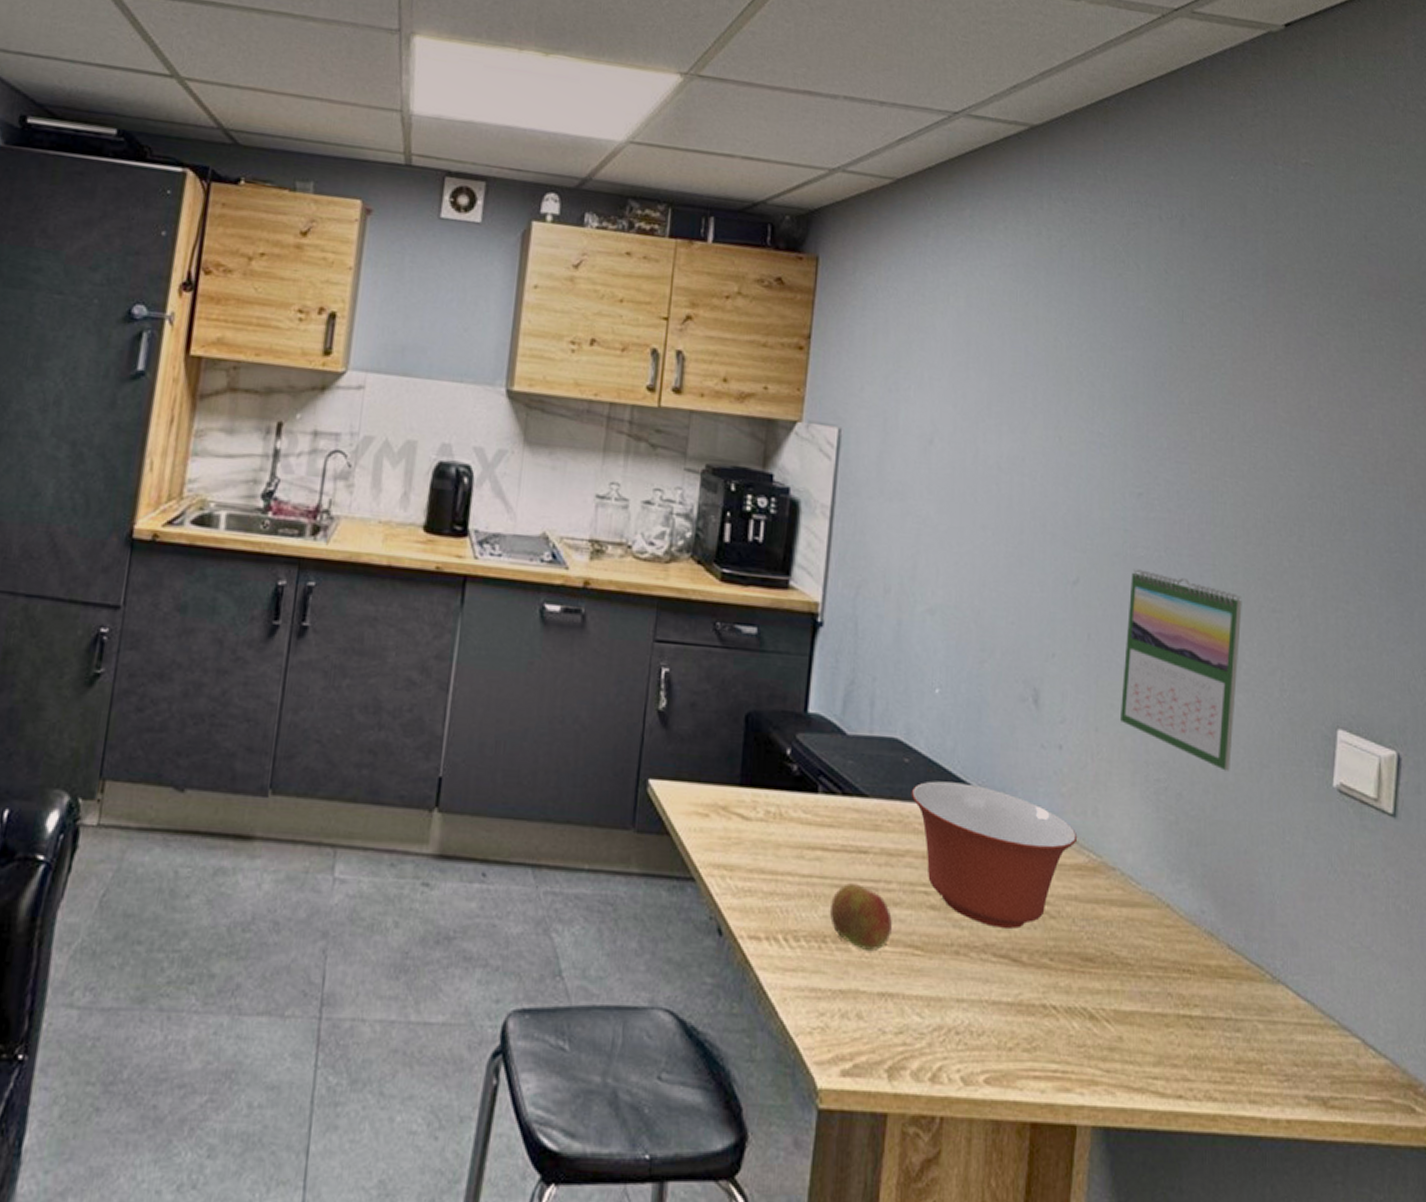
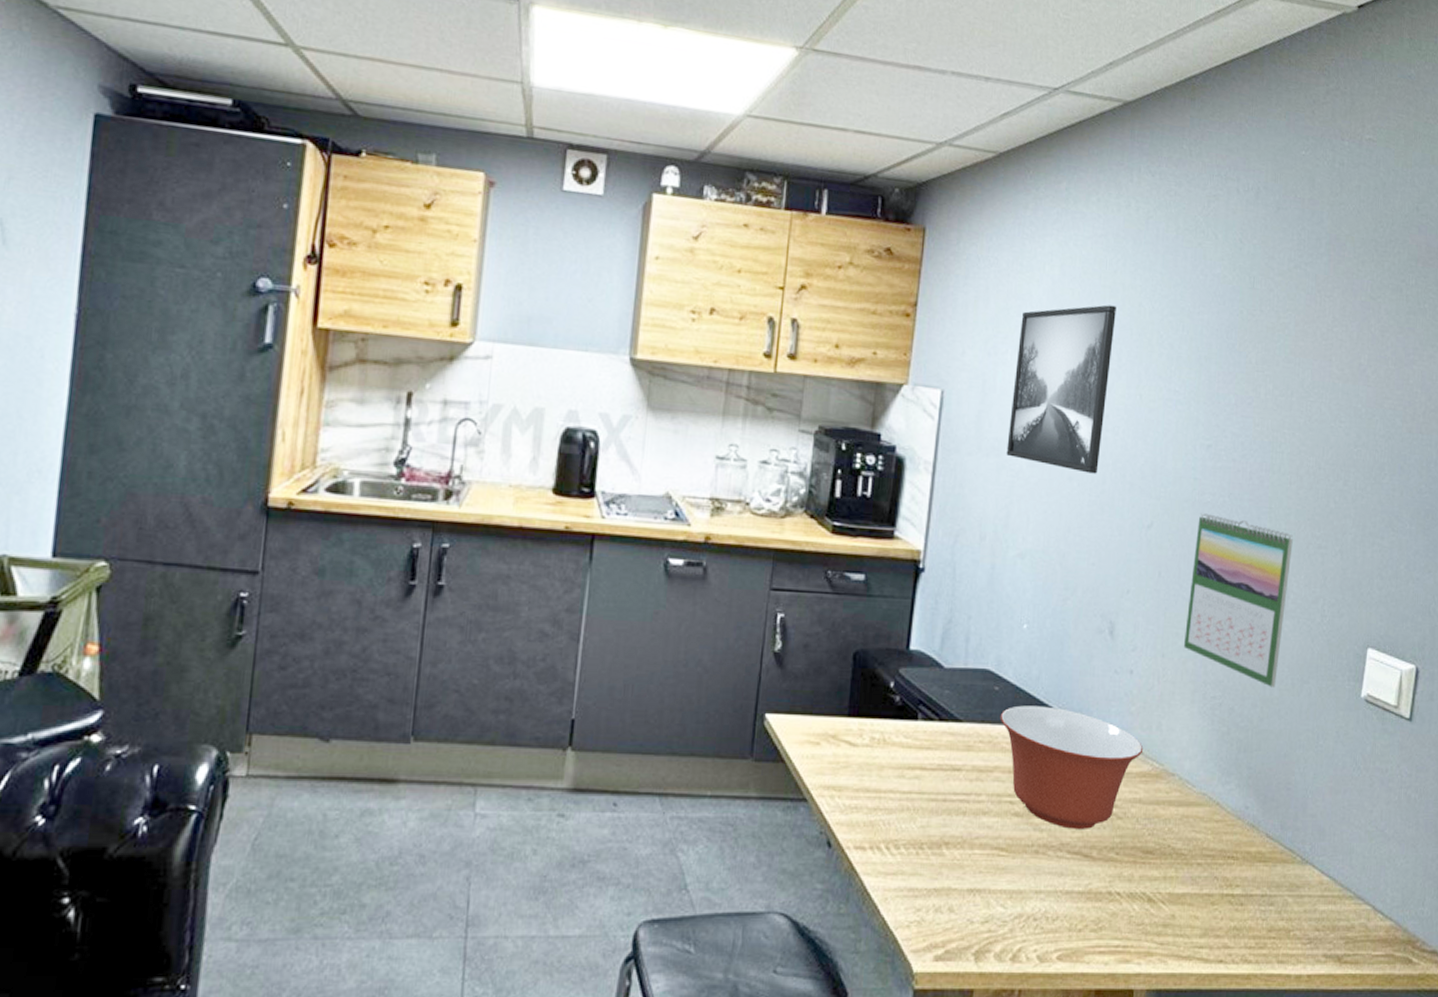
apple: present [830,883,892,950] -> none [927,797,981,853]
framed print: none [911,339,1029,523] -> present [1006,305,1116,474]

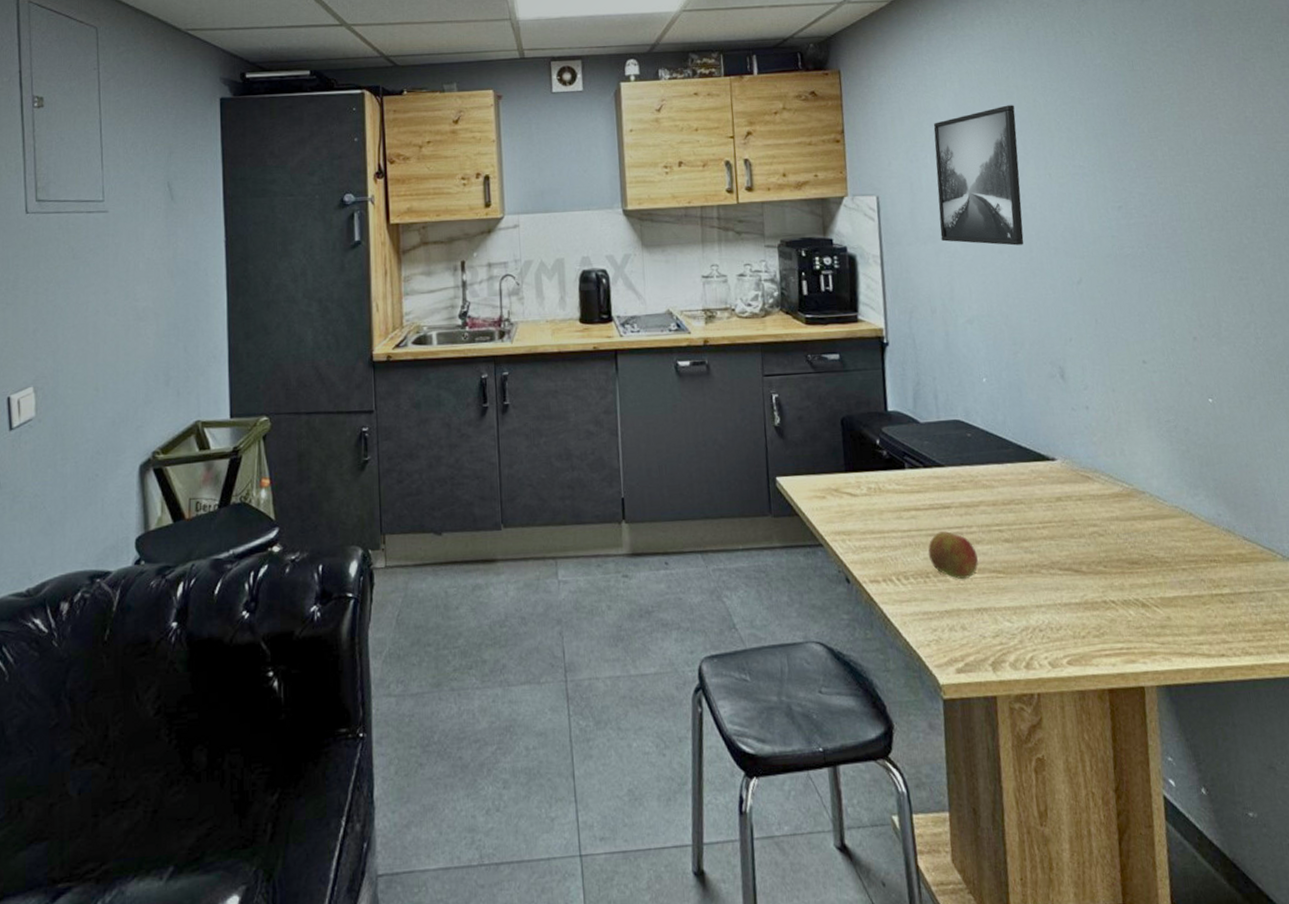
apple: none [927,797,981,853] -> present [928,531,978,579]
mixing bowl: present [1000,705,1144,829] -> none [976,445,1112,549]
calendar: present [1184,513,1293,687] -> none [1122,264,1225,407]

